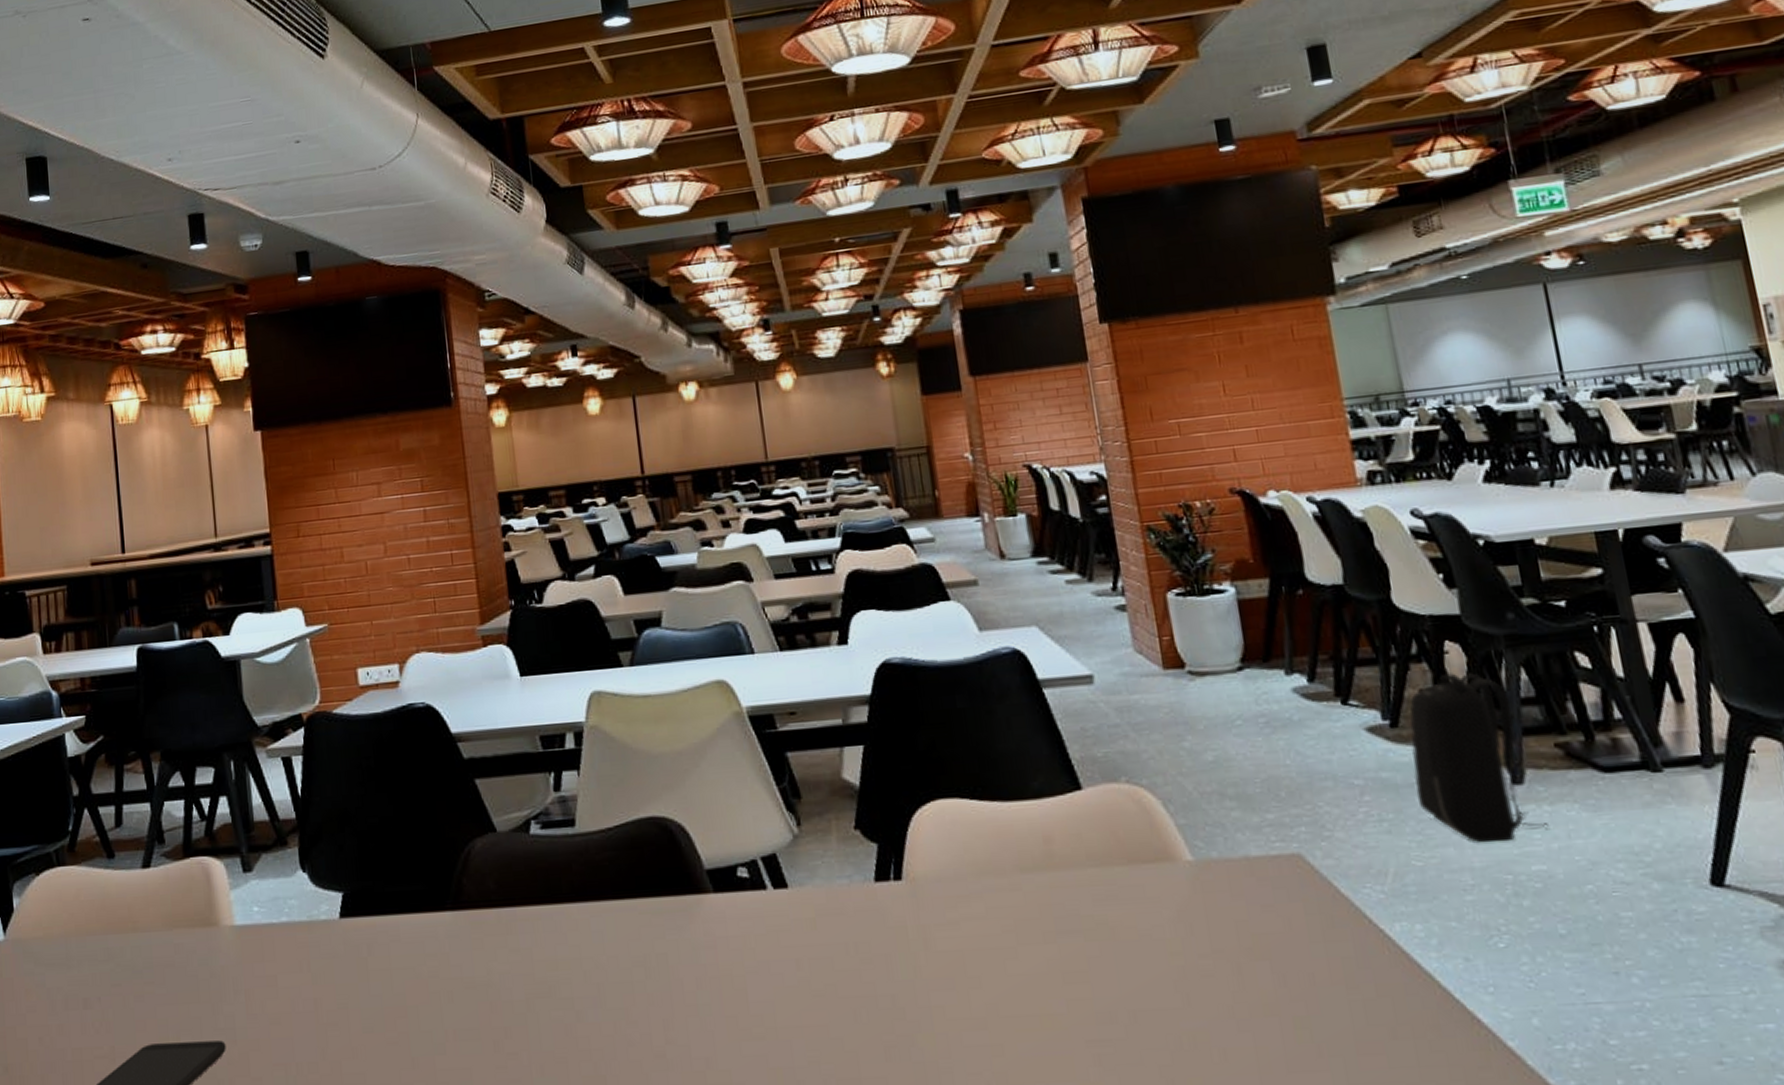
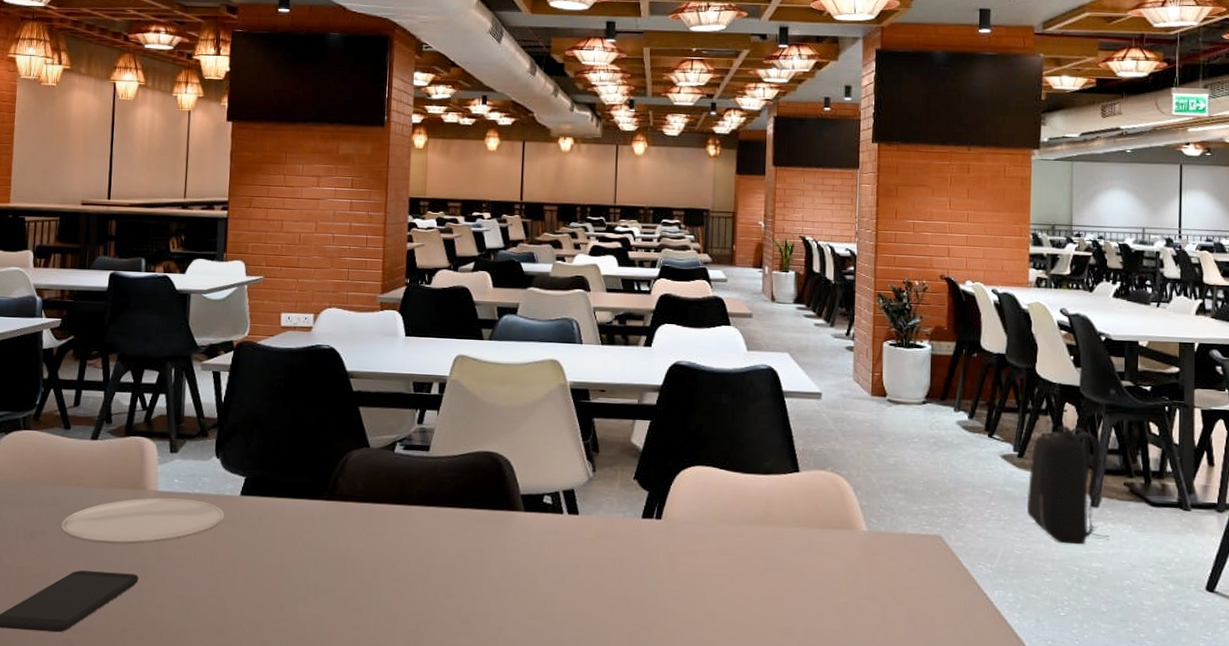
plate: none [119,931,324,1005] -> present [61,498,225,544]

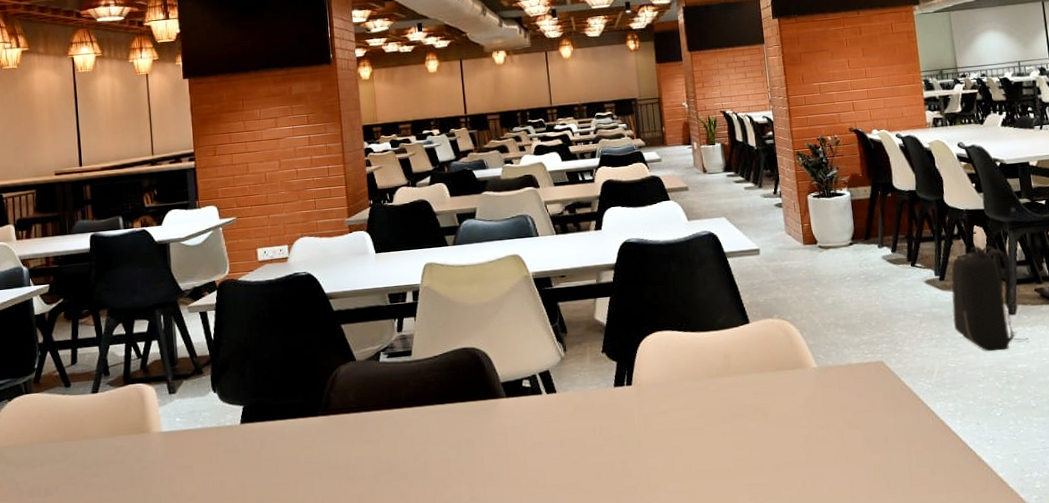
plate: present [61,498,225,544] -> none [73,434,228,490]

